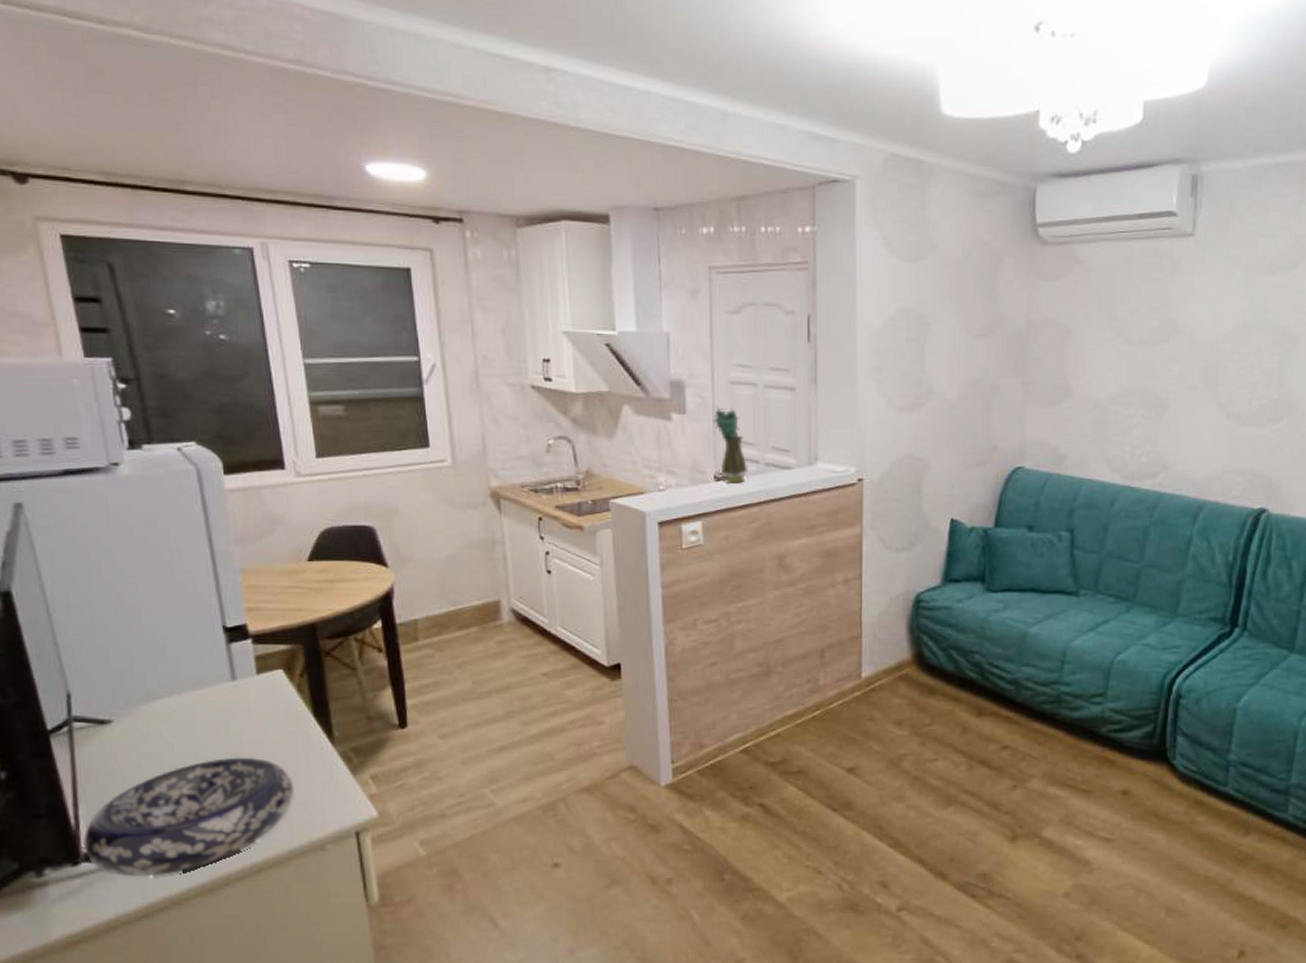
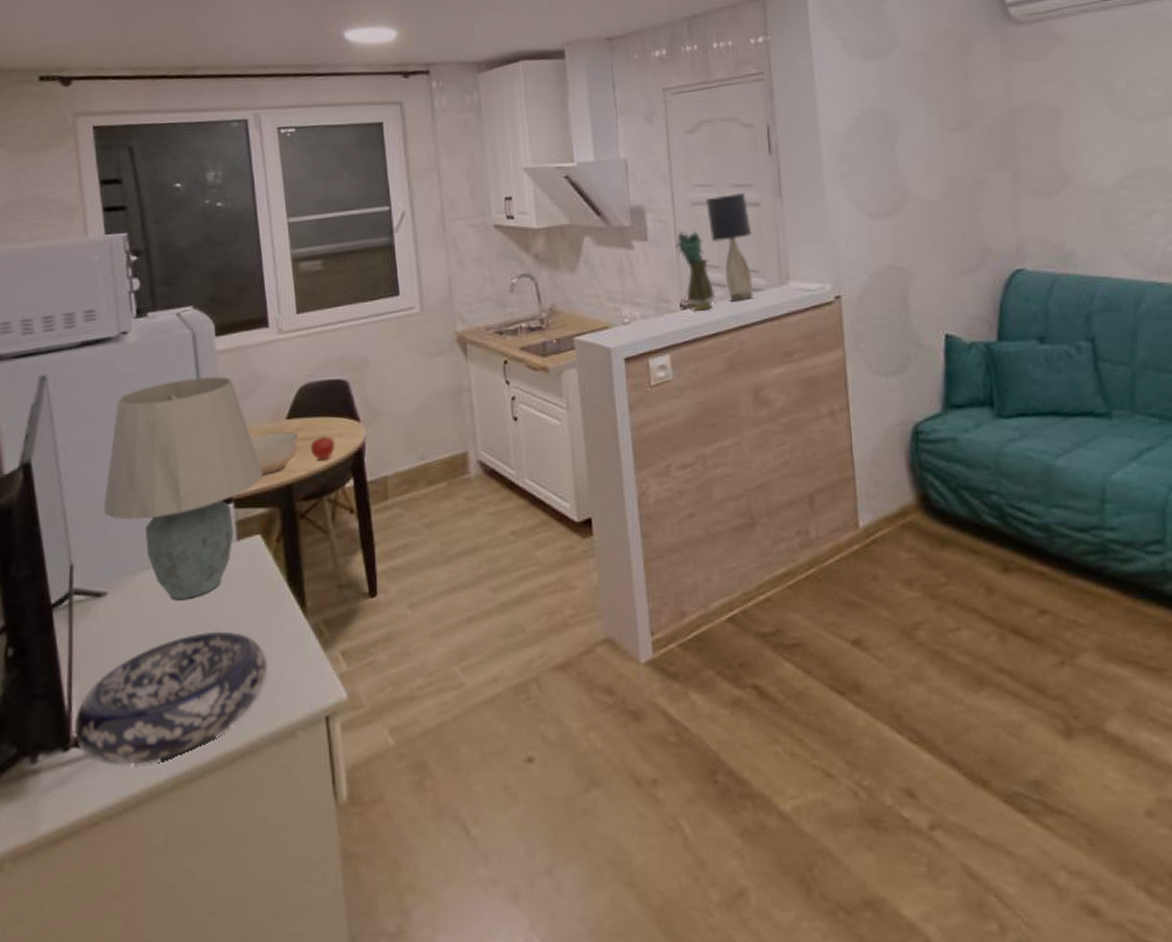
table lamp: none [102,515,283,729] -> present [103,376,263,600]
bowl: none [268,573,321,614] -> present [250,432,298,475]
fruit: none [334,578,361,602] -> present [310,435,335,460]
table lamp: none [744,376,787,477] -> present [706,192,754,302]

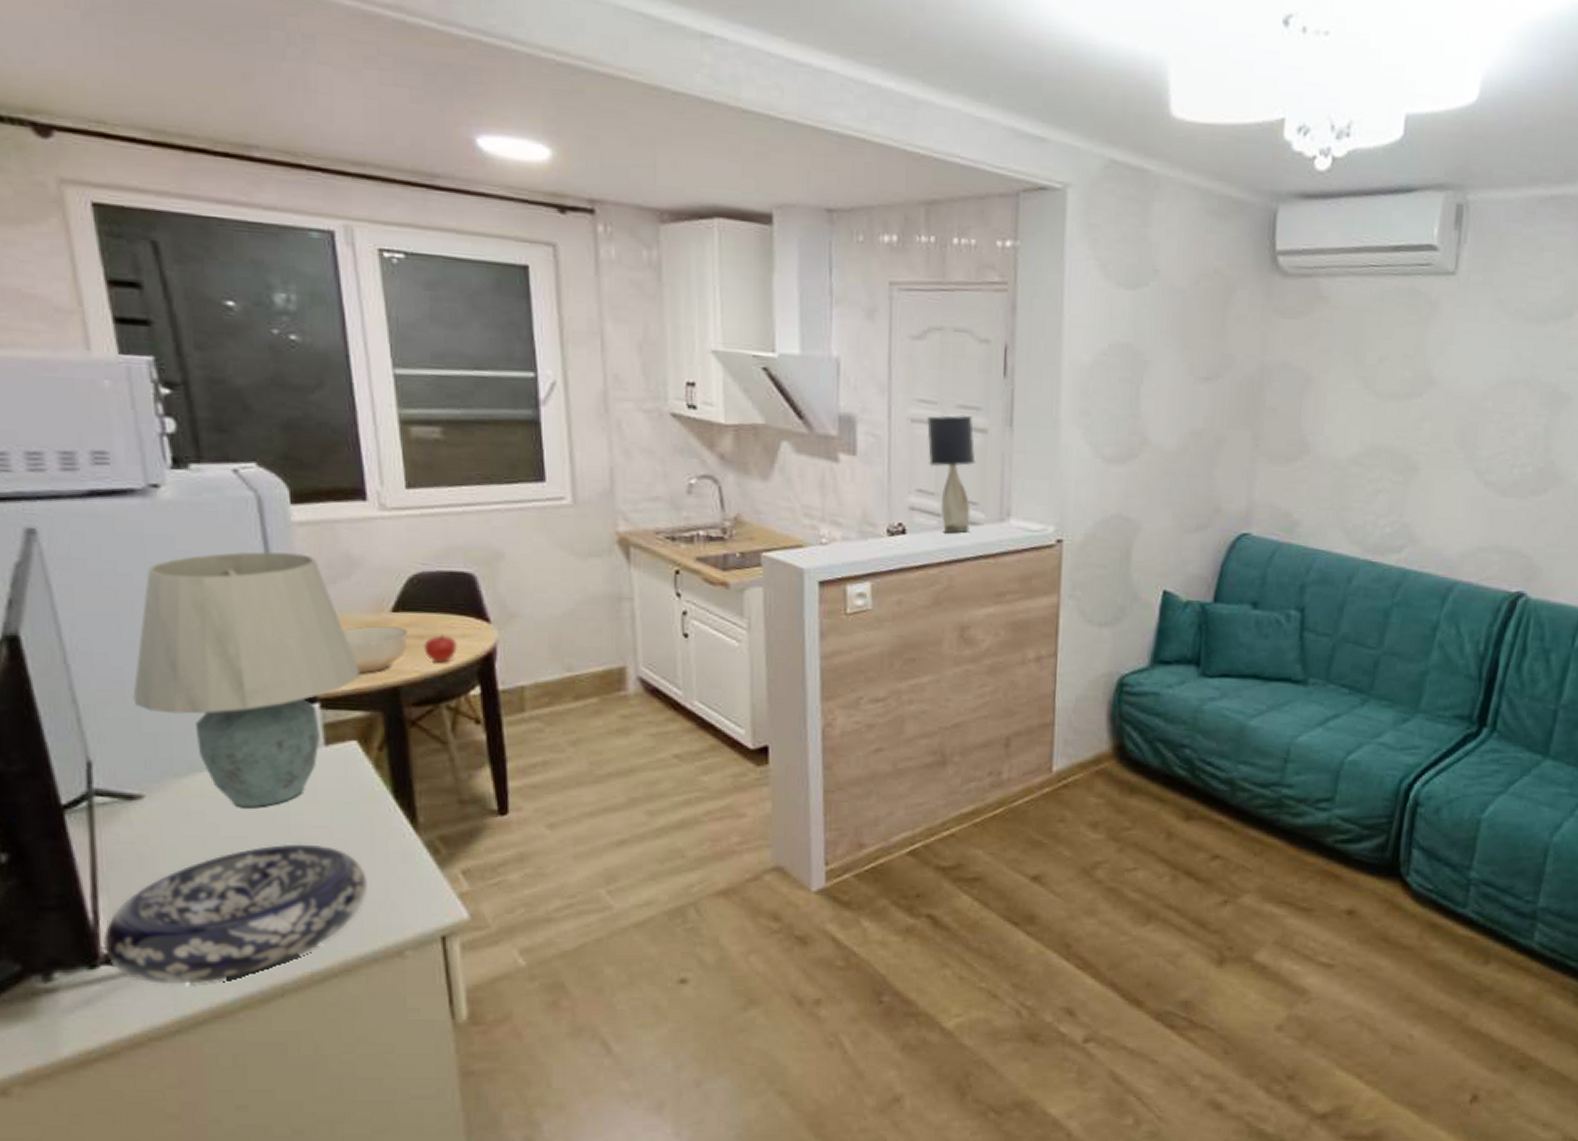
vase: present [676,229,716,312] -> none [888,447,929,541]

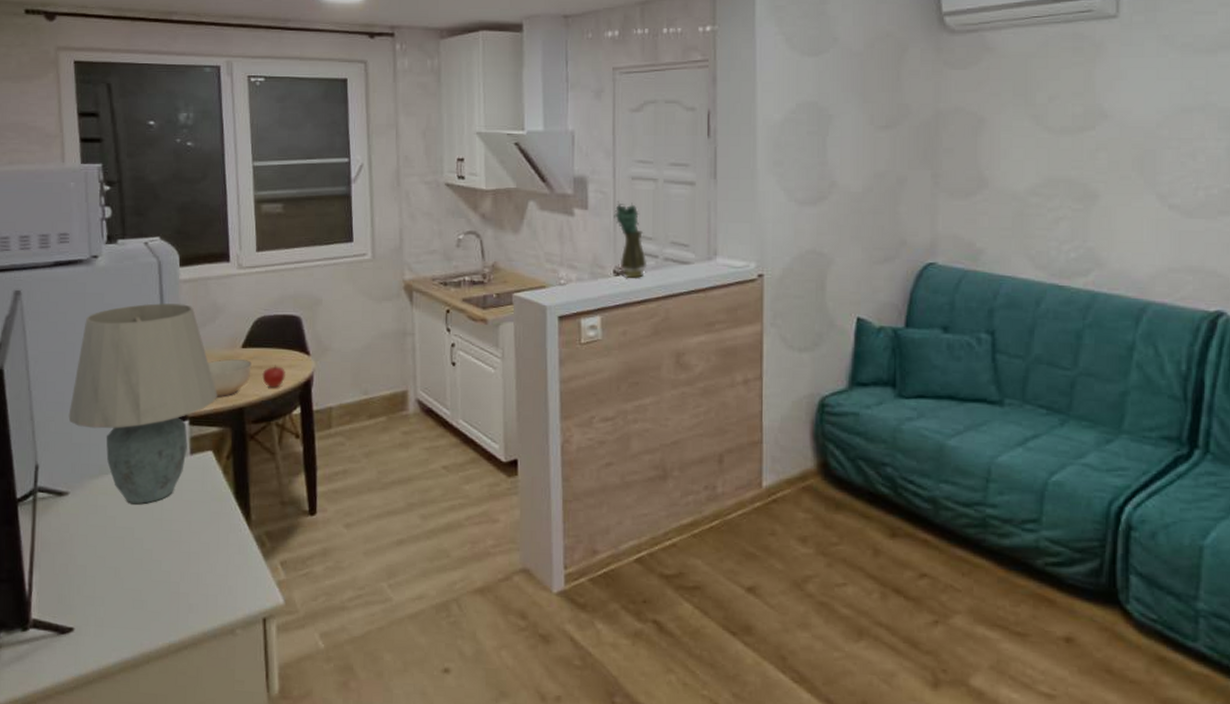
decorative bowl: present [103,843,368,985] -> none [32,534,213,649]
vase: none [888,447,929,541] -> present [614,201,648,279]
table lamp: present [927,414,976,534] -> none [645,171,686,272]

